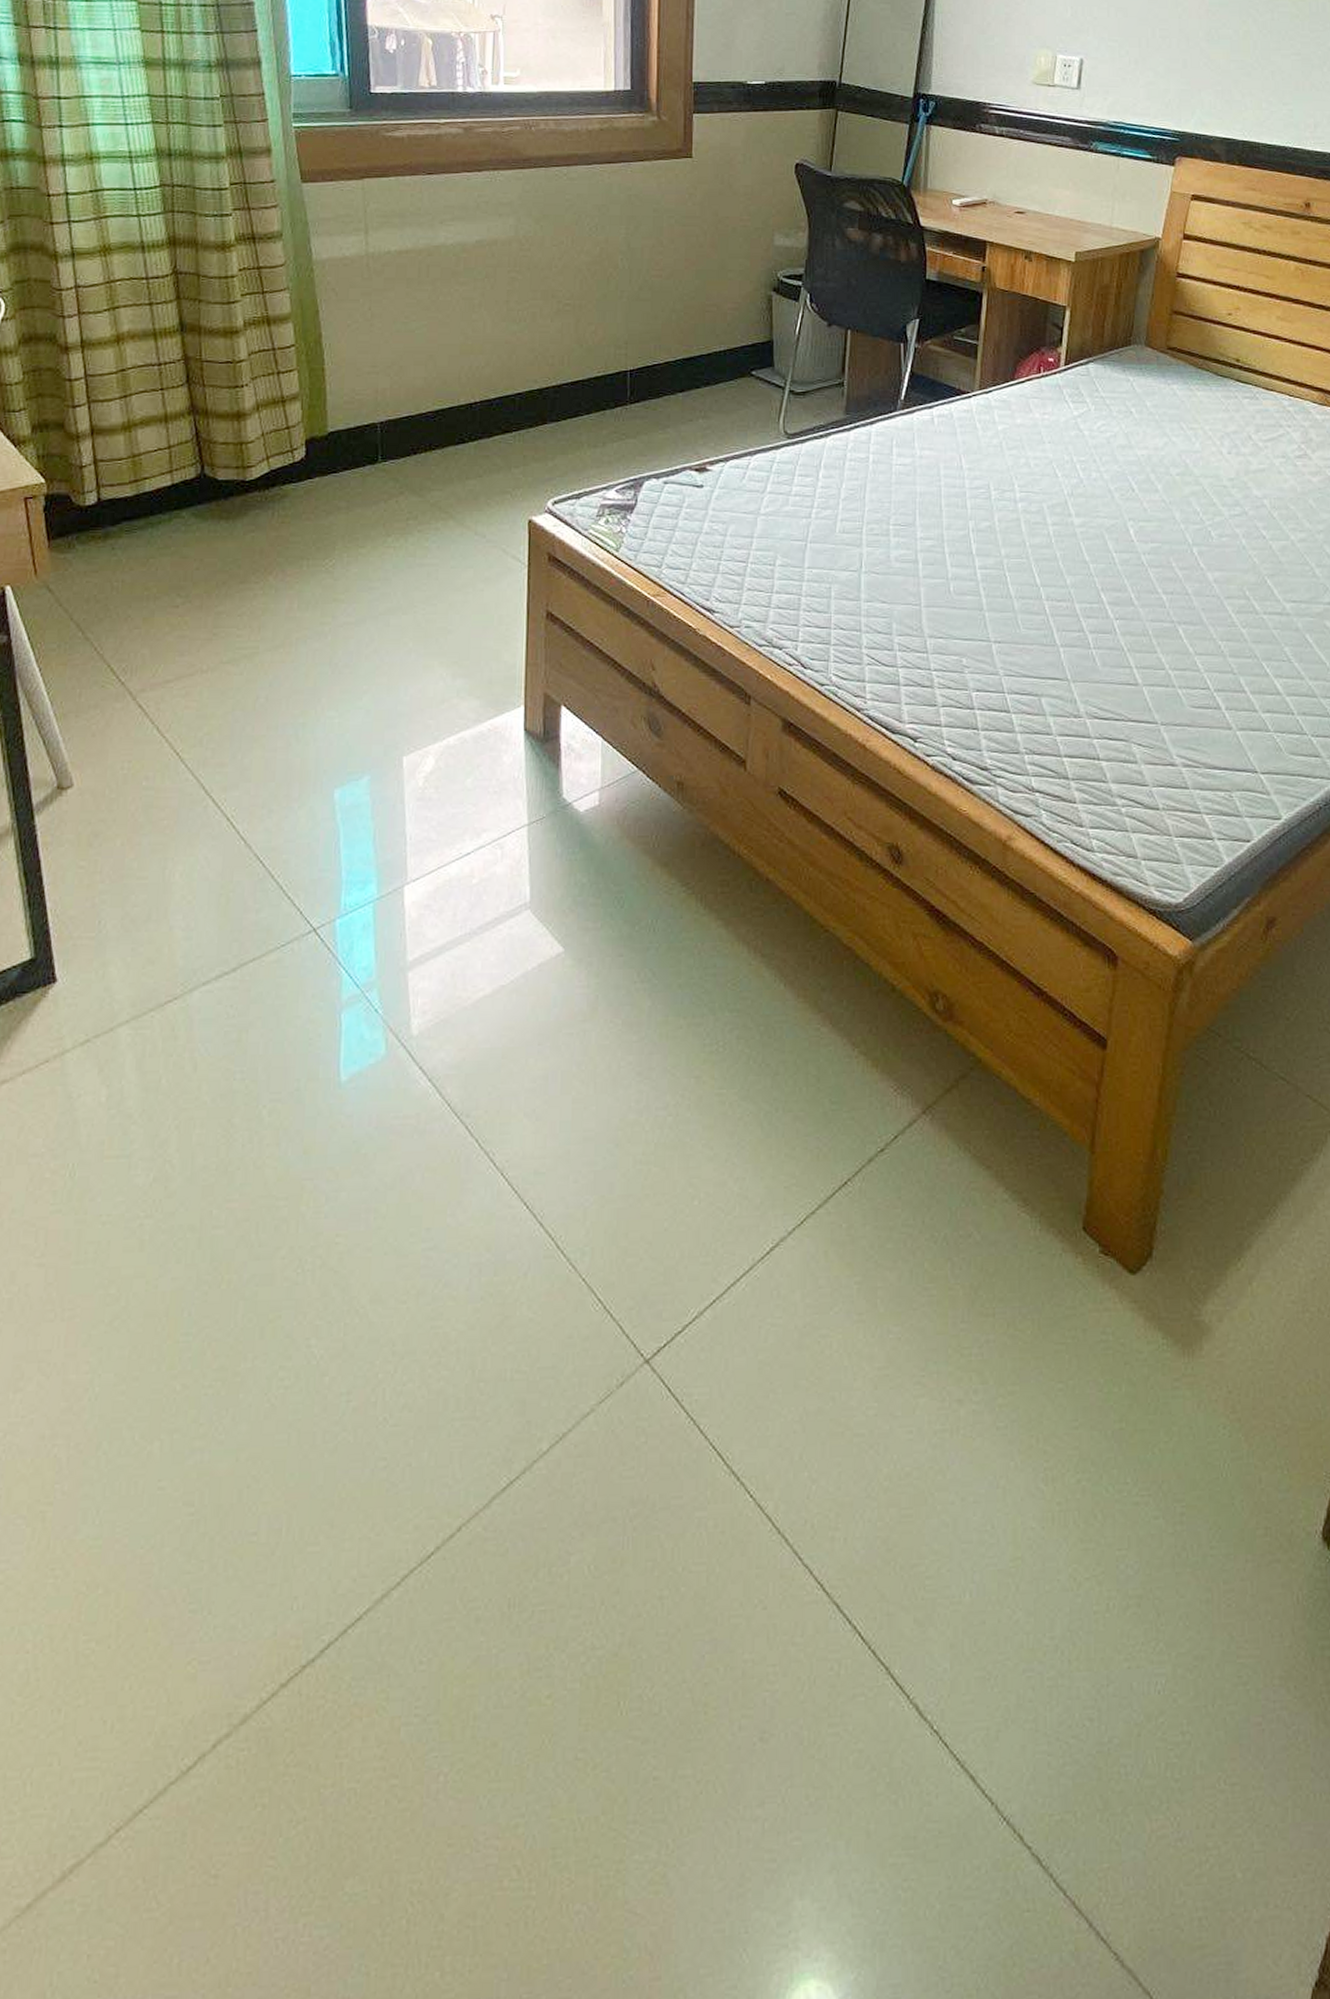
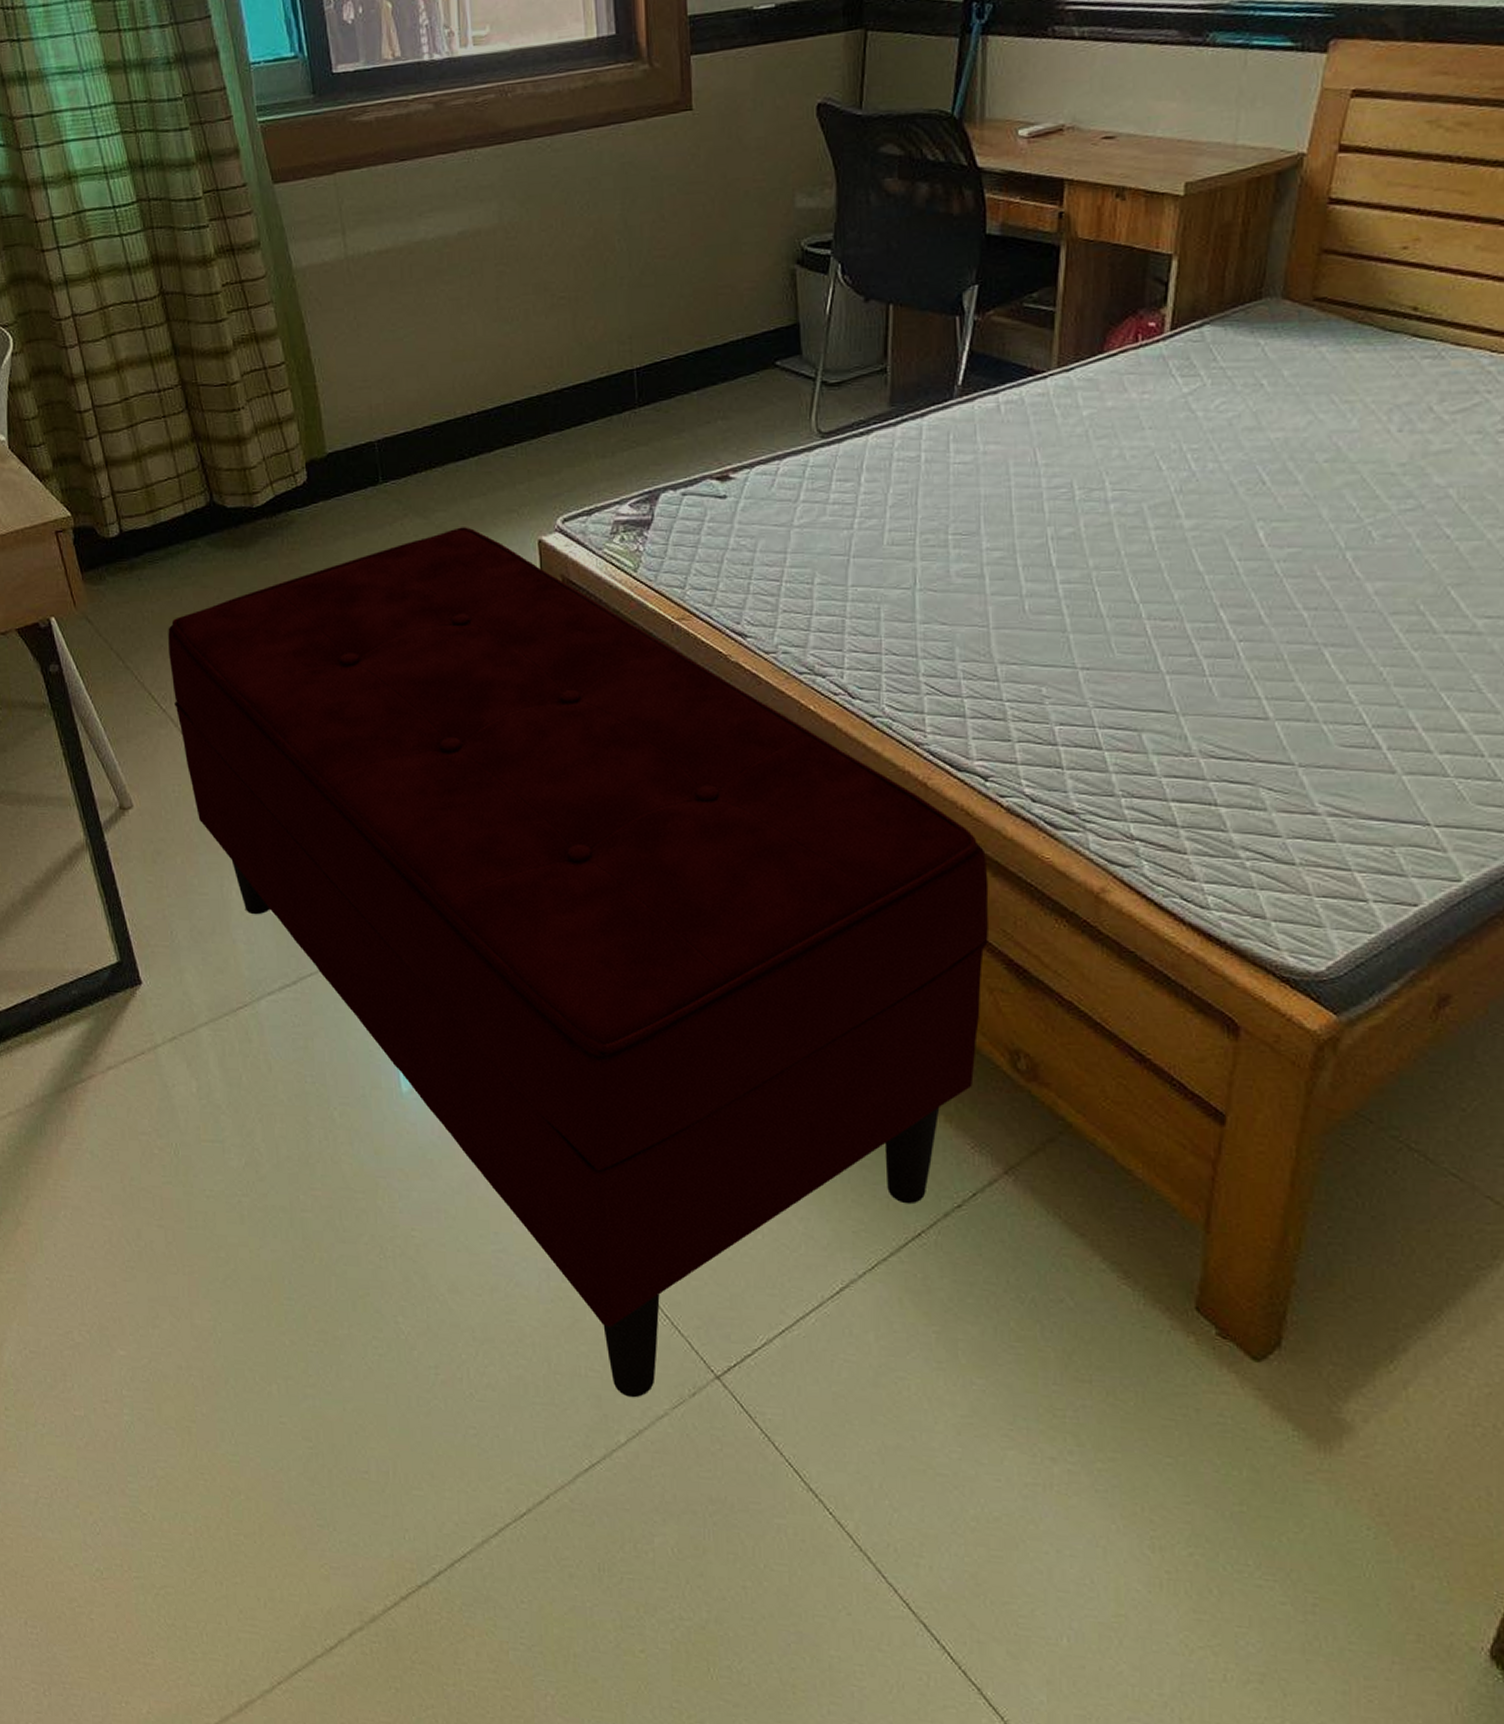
bench: none [135,506,915,1398] -> present [168,527,989,1398]

